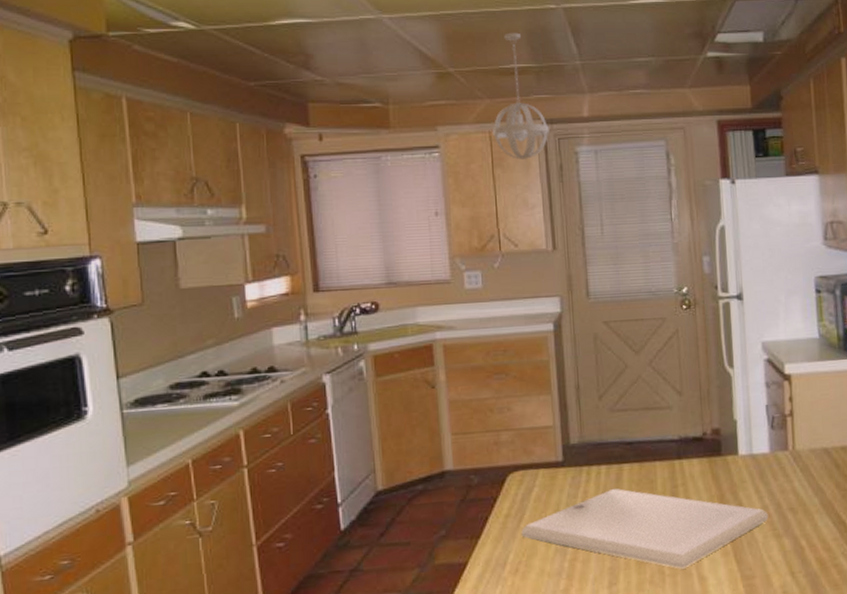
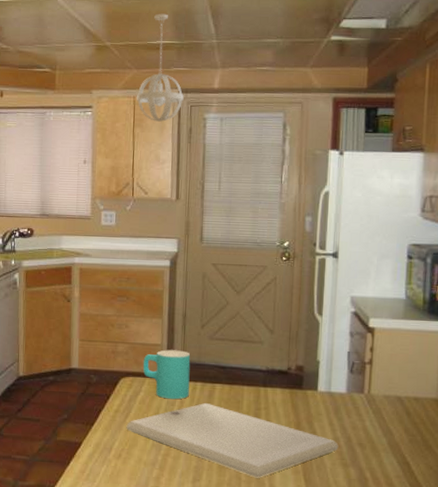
cup: none [533,429,593,491] -> present [142,349,191,400]

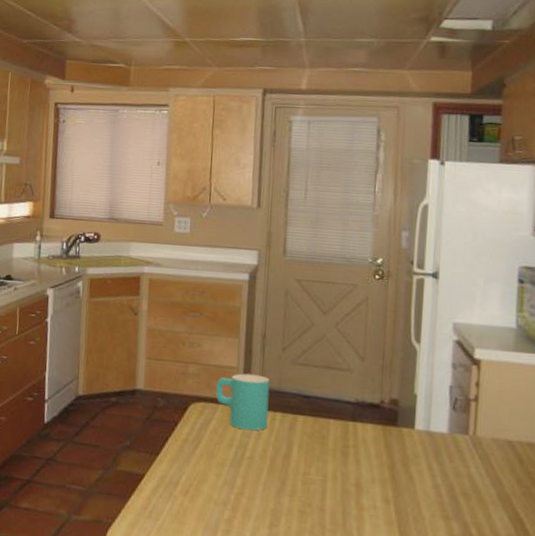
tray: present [126,402,339,478] -> none [195,436,439,528]
pendant light: present [137,13,184,122] -> none [217,9,268,123]

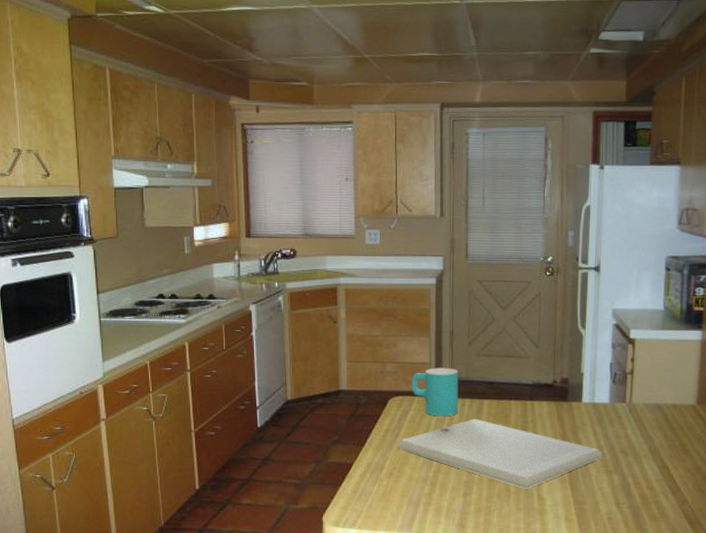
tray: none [195,436,439,528] -> present [397,418,603,489]

